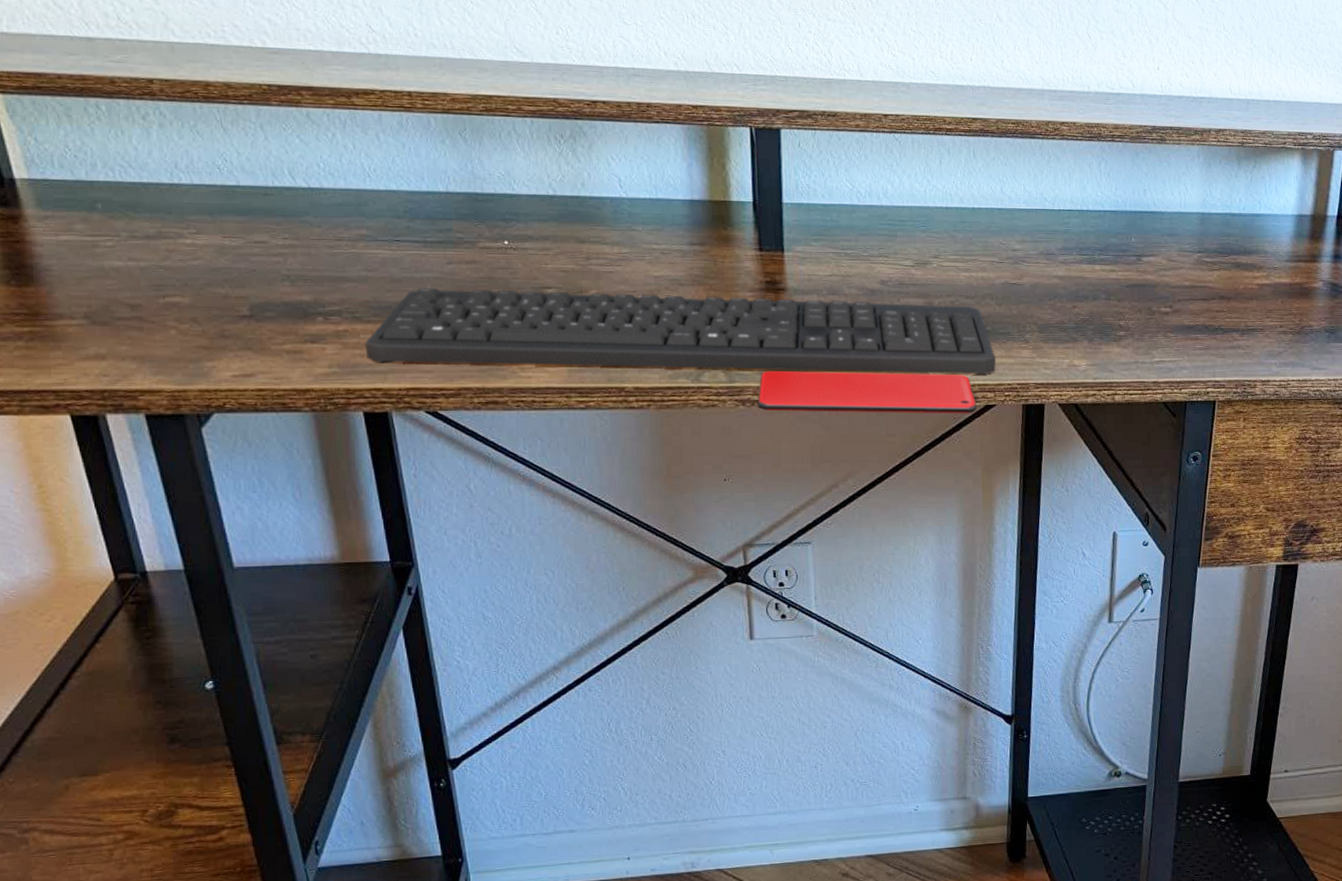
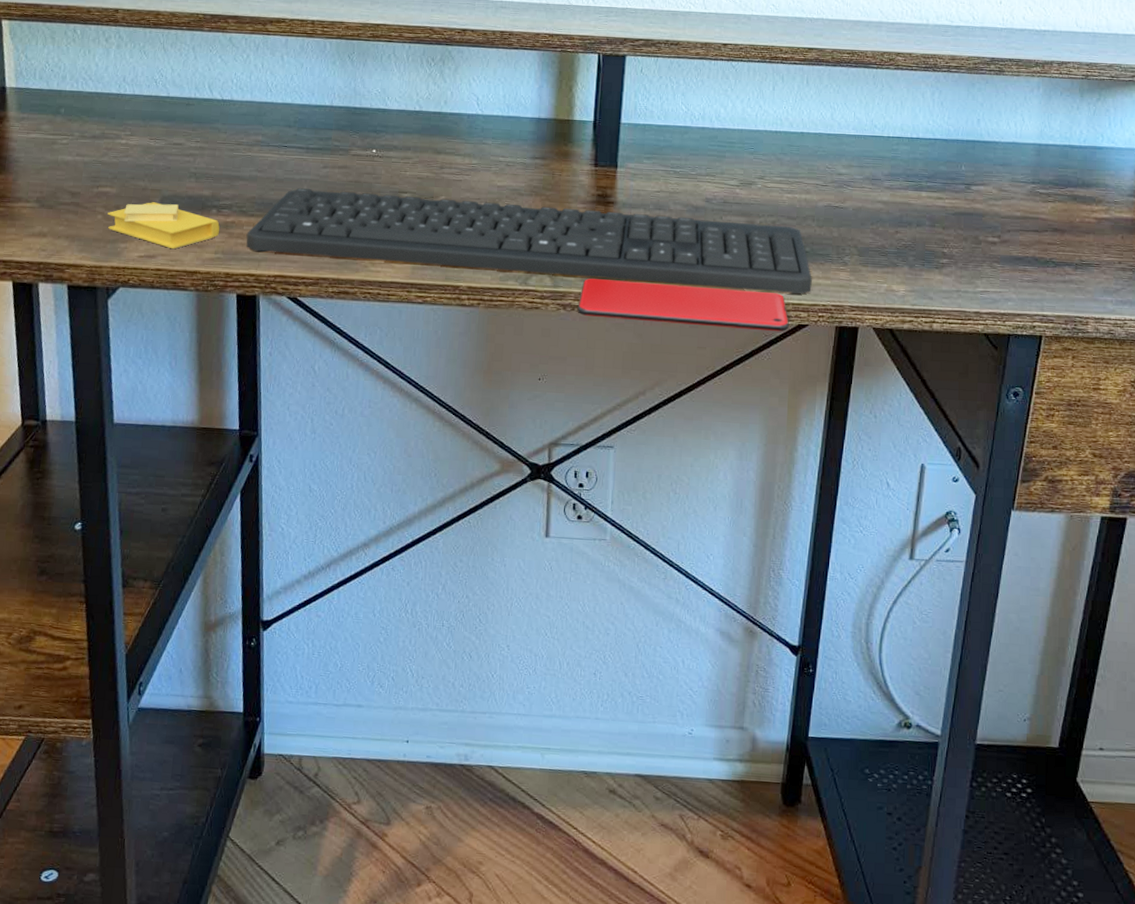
sticky notes: none [183,312,330,366] -> present [108,202,220,249]

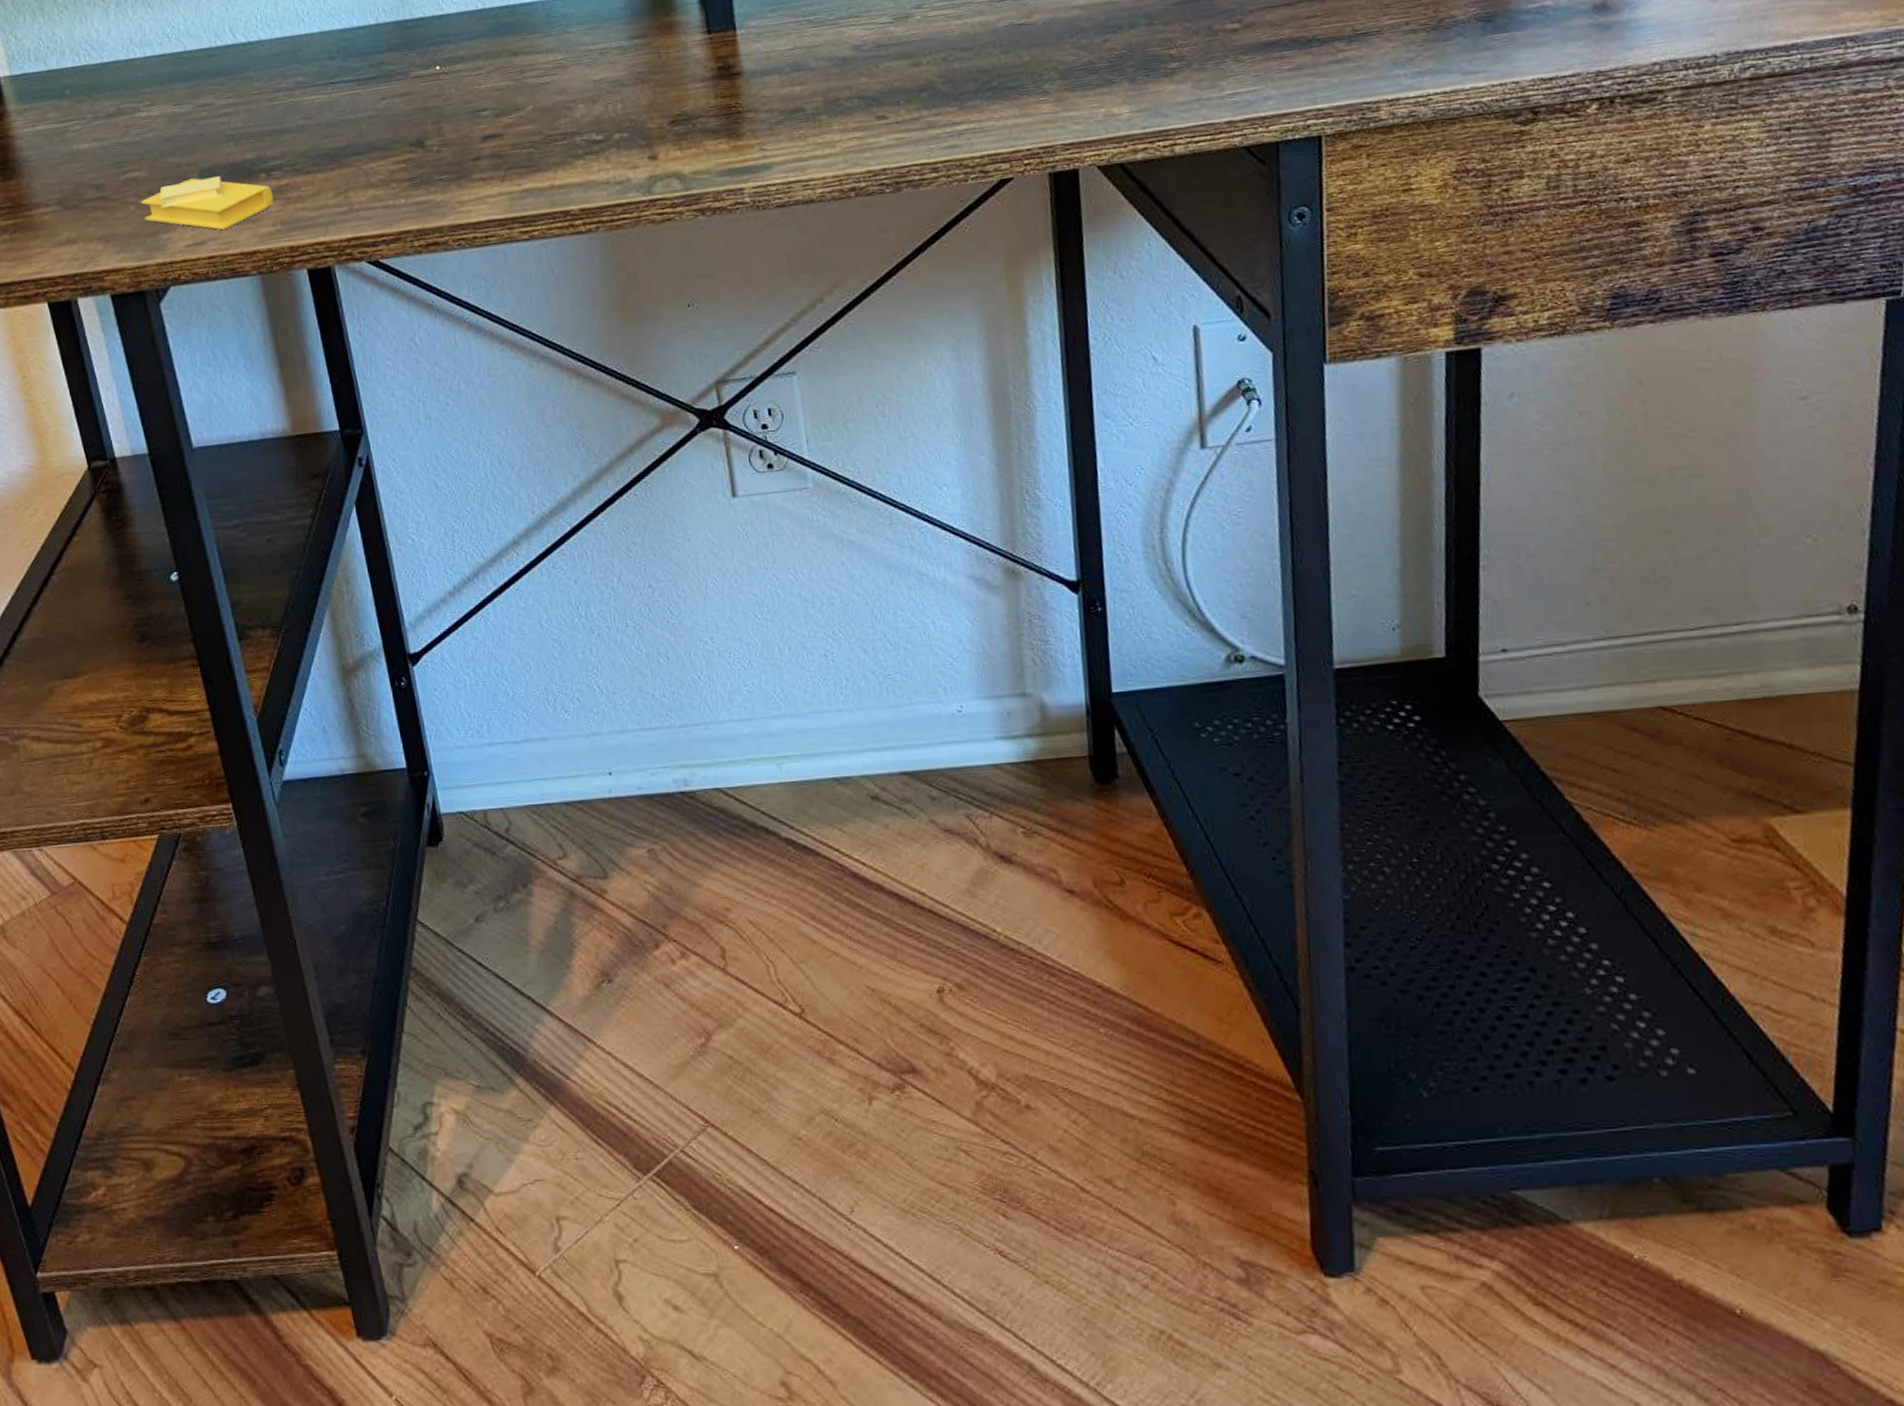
computer keyboard: present [246,188,812,294] -> none [305,60,1009,214]
phone: present [577,278,789,332] -> none [719,145,989,219]

